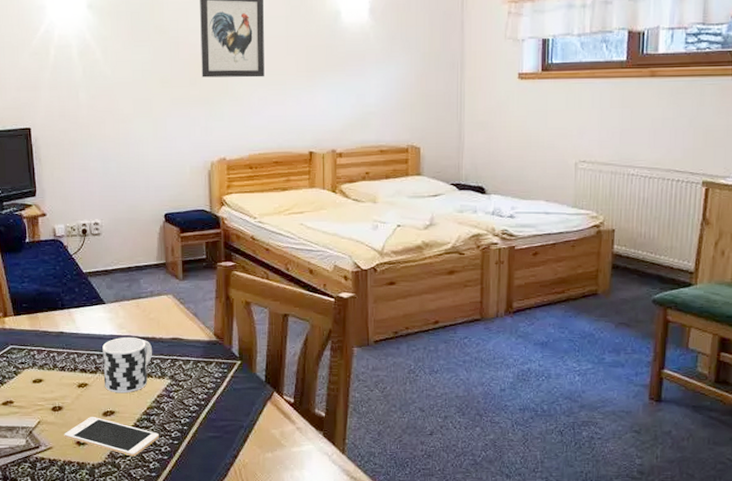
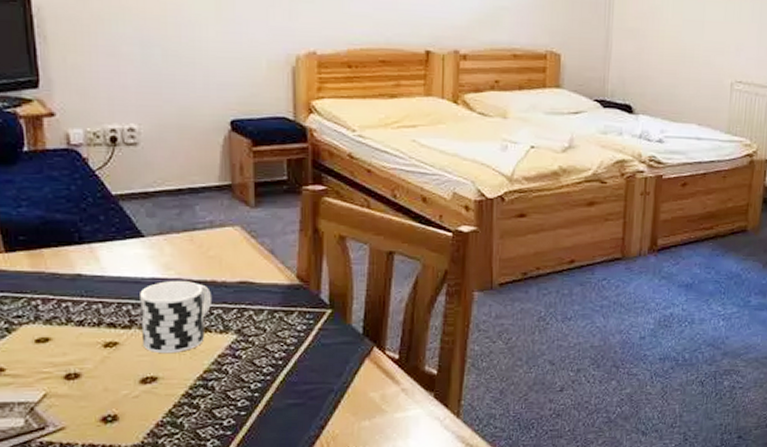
cell phone: present [64,417,159,457] -> none [82,385,220,434]

